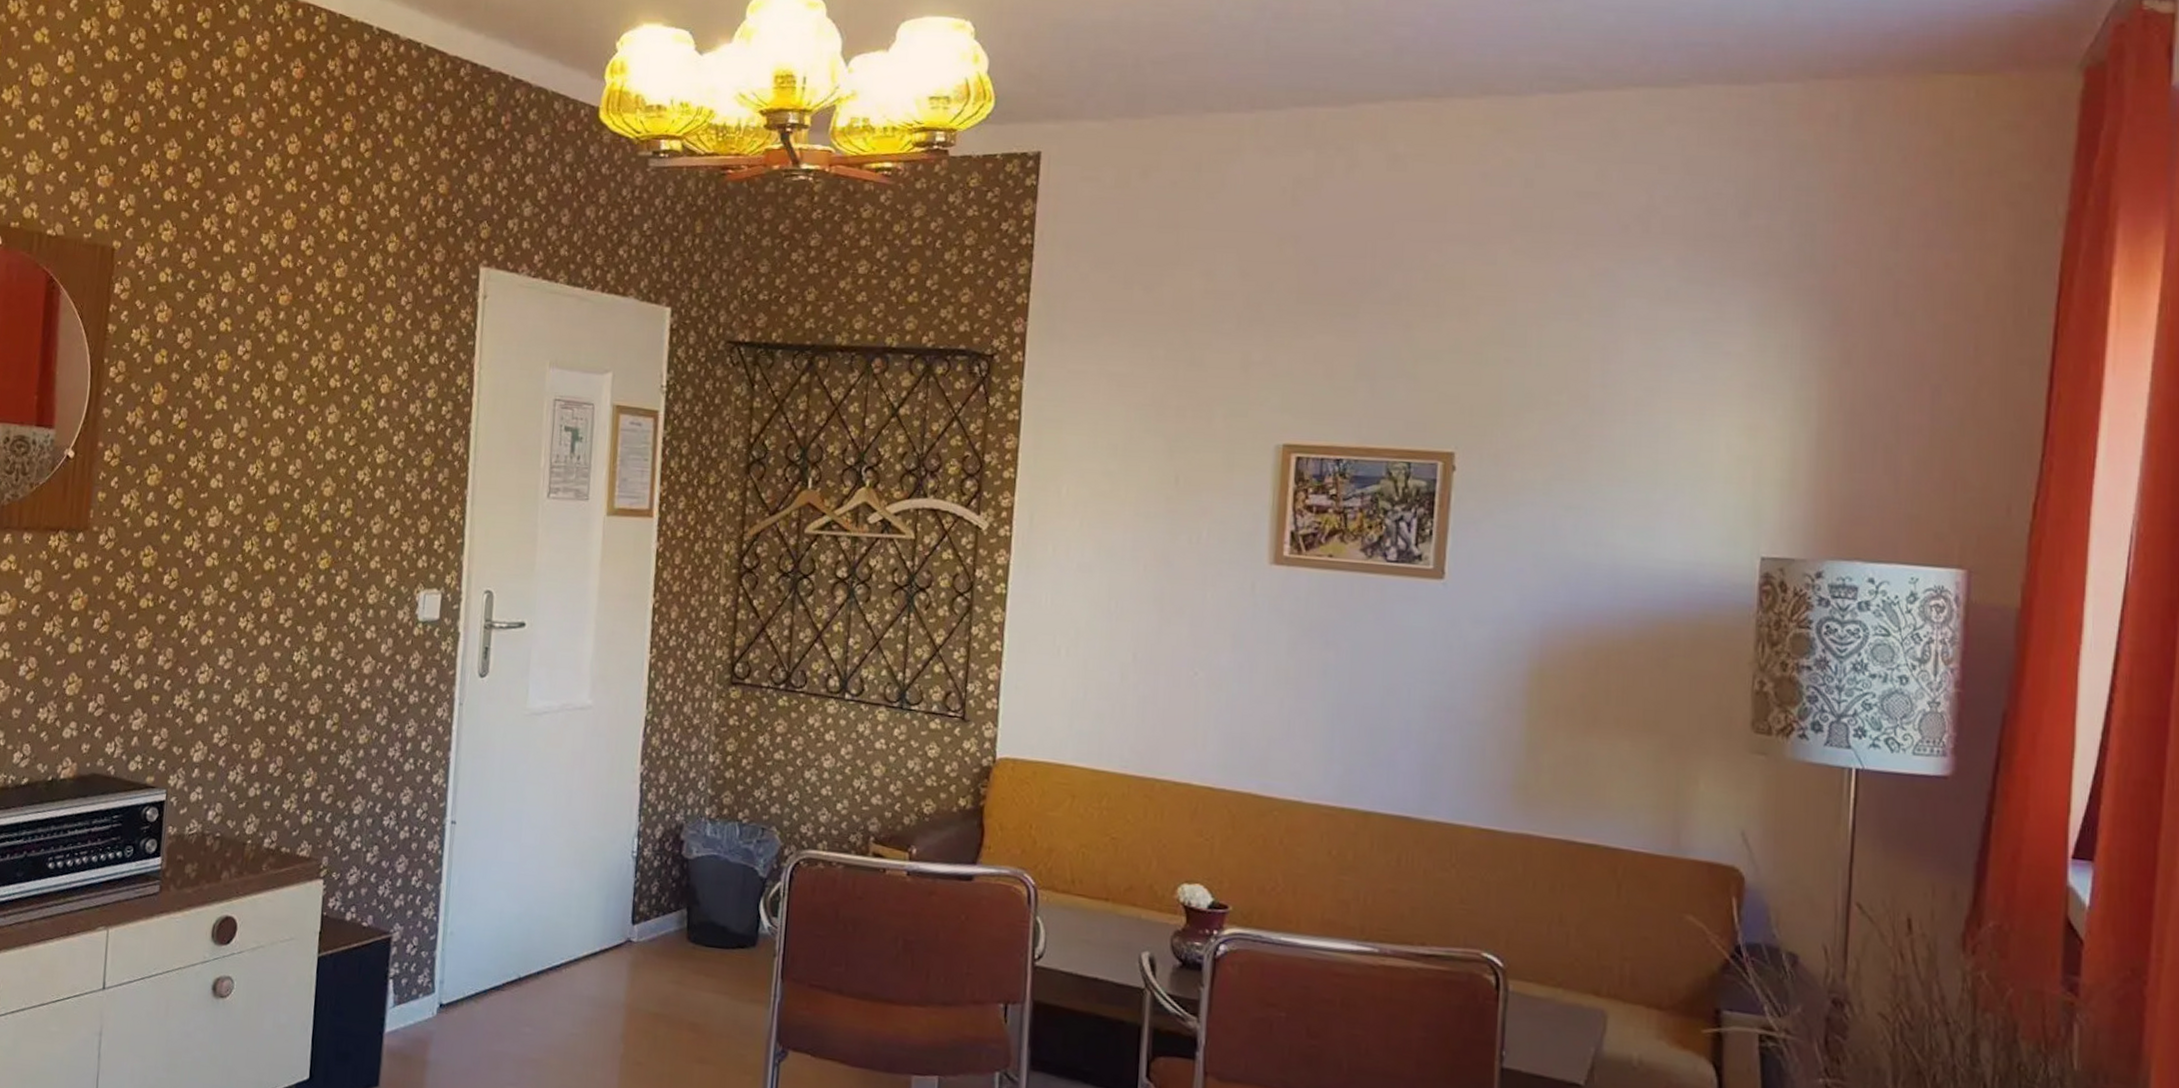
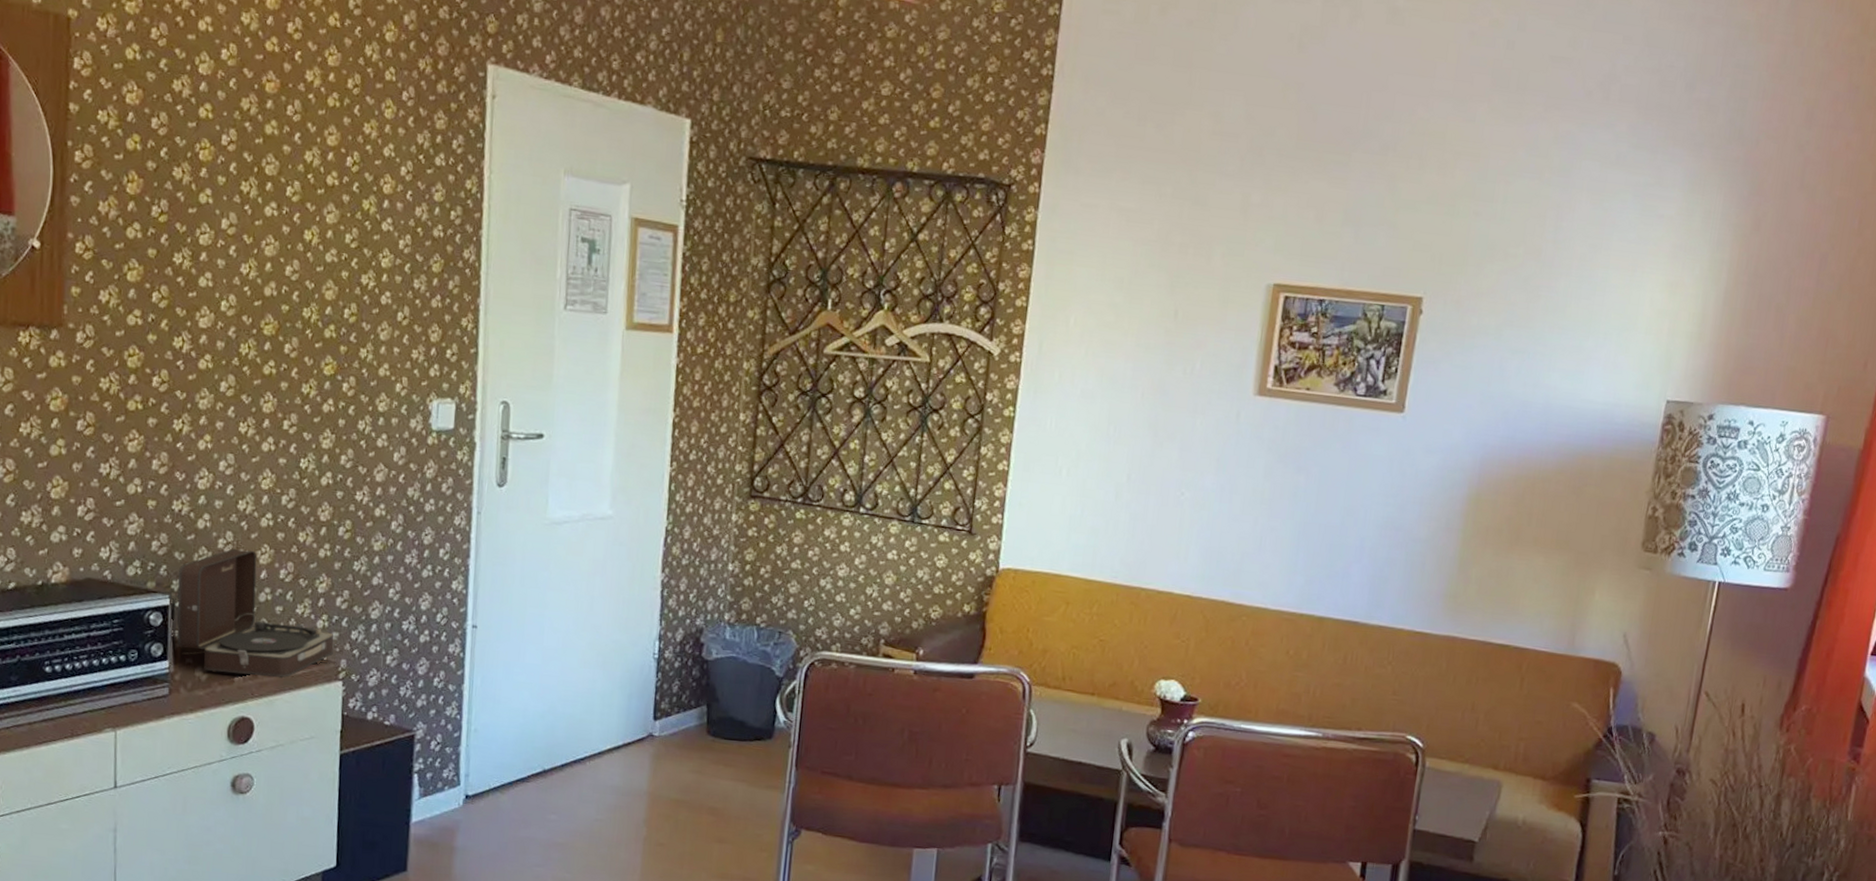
record player: none [170,743,317,876] -> present [176,549,334,679]

